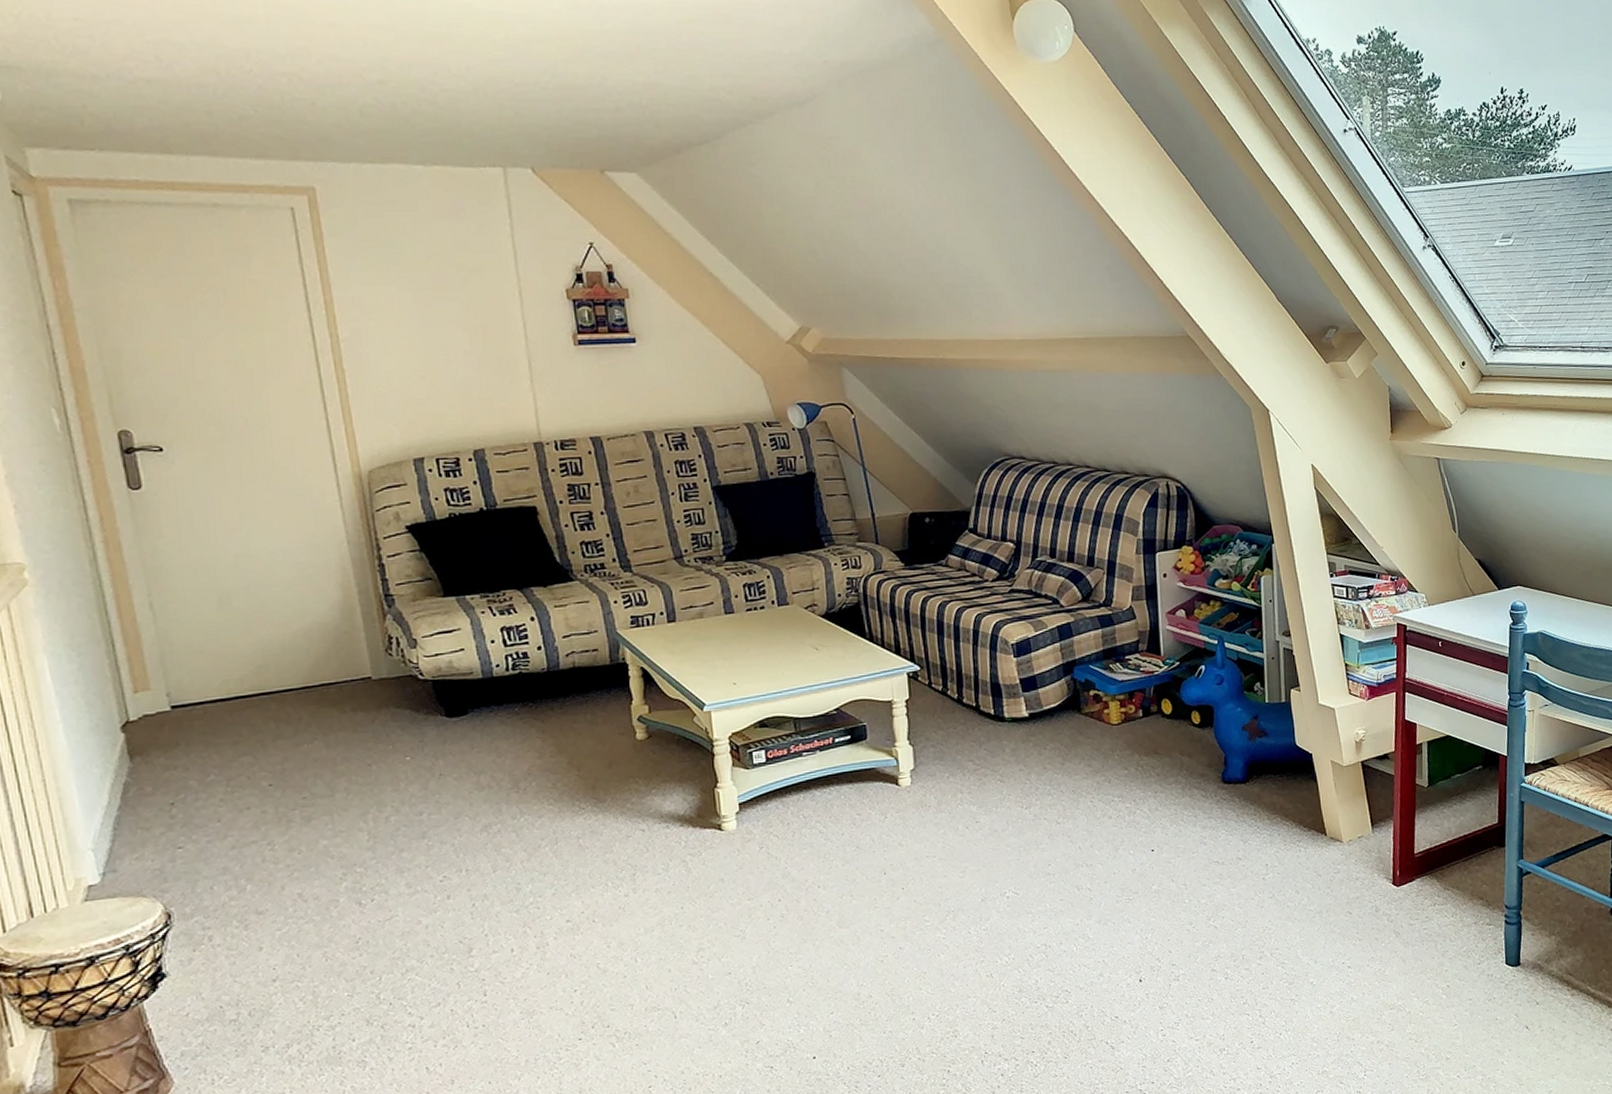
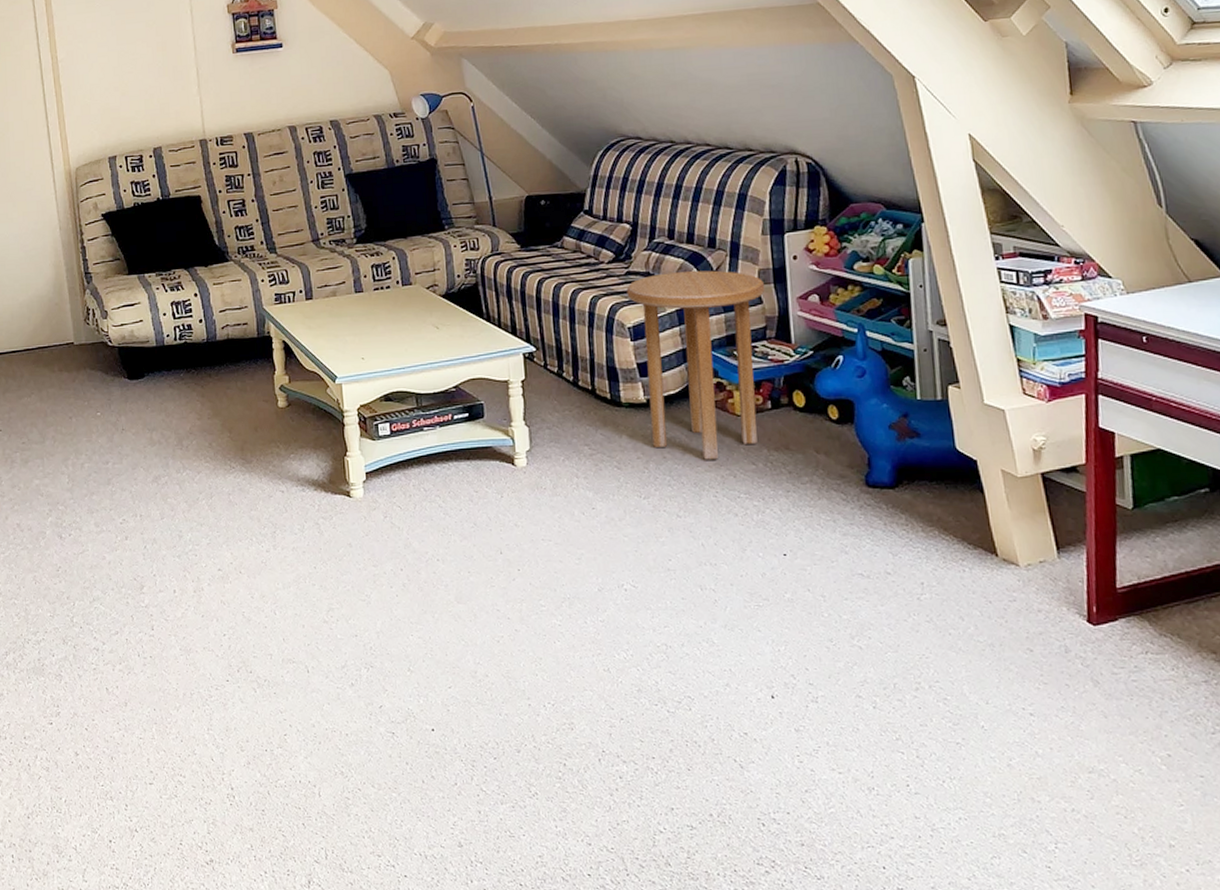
side table: none [1010,588,1139,768] -> present [626,270,765,460]

